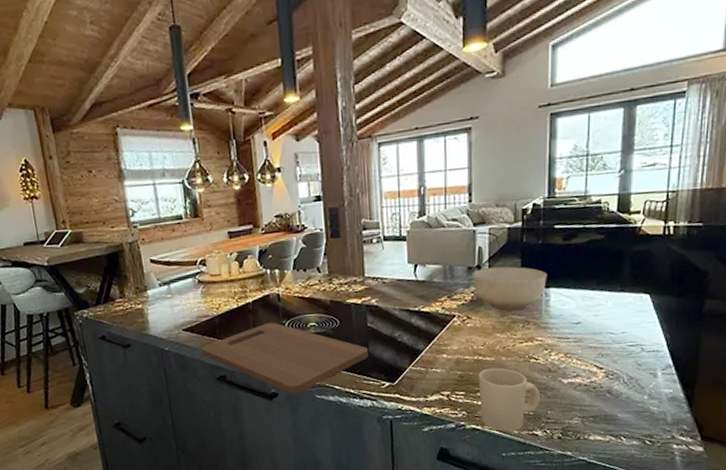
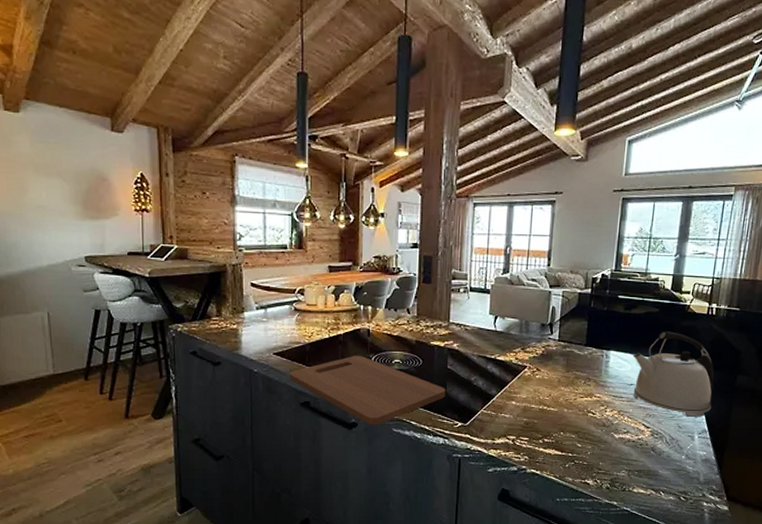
bowl: present [471,266,547,311] -> none [544,327,609,368]
mug: present [478,367,540,432] -> none [540,418,594,479]
kettle: none [577,258,677,352] -> present [633,331,714,417]

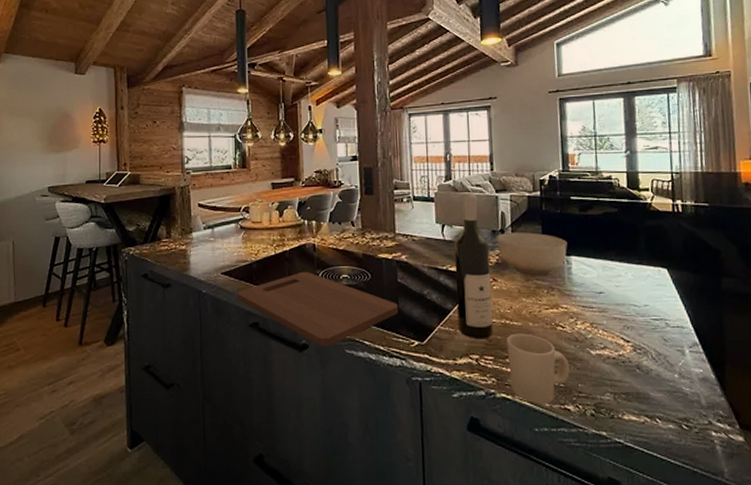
bottle: none [500,287,537,422] -> present [454,193,494,339]
mug: none [540,418,594,479] -> present [506,333,570,404]
bowl: none [544,327,609,368] -> present [496,232,567,276]
kettle: present [633,331,714,417] -> none [597,232,698,328]

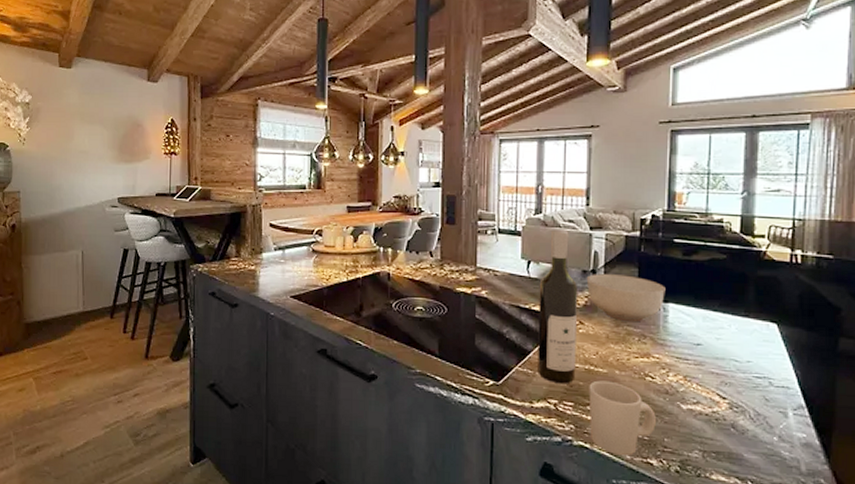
cutting board: present [237,271,398,346] -> none [306,300,474,379]

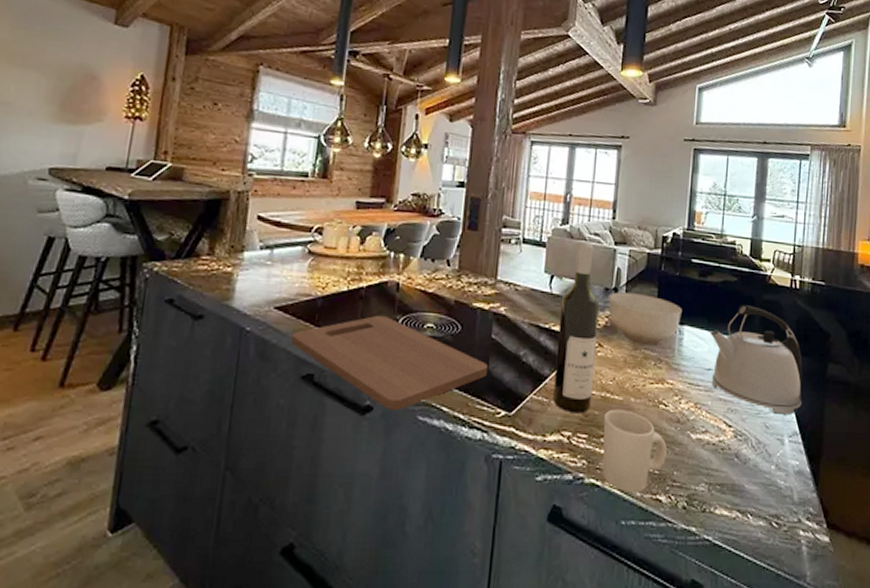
cutting board: none [306,300,474,379] -> present [291,315,487,410]
kettle: none [697,281,808,389] -> present [710,305,803,415]

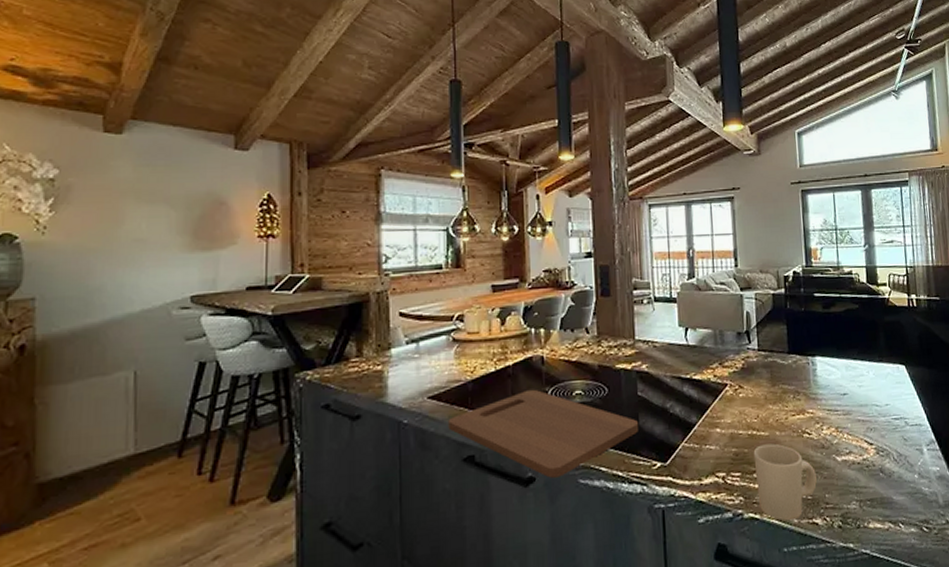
bottle: present [553,242,600,414] -> none [698,292,740,455]
bowl: present [608,292,682,346] -> none [741,333,812,380]
kettle: present [710,305,803,415] -> none [840,328,934,426]

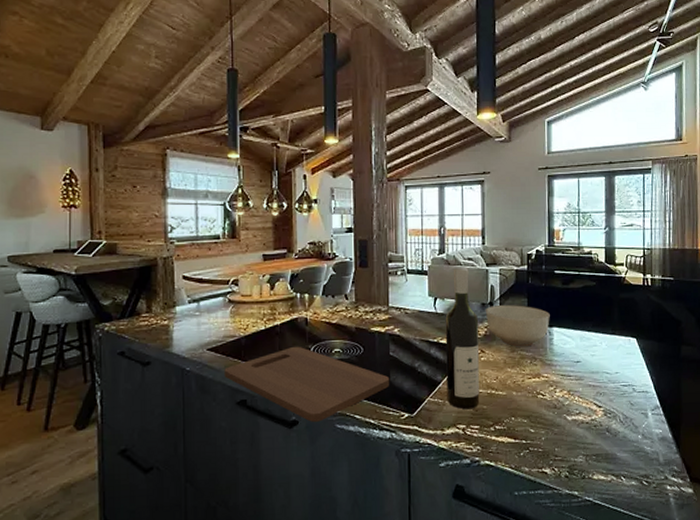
bottle: none [698,292,740,455] -> present [445,267,480,410]
bowl: none [741,333,812,380] -> present [485,305,550,347]
mug: present [753,443,817,522] -> none [491,402,548,470]

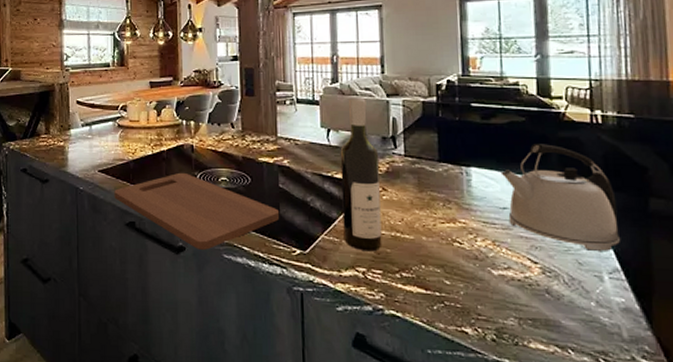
bowl: present [485,305,550,347] -> none [386,140,467,188]
kettle: none [576,304,660,393] -> present [500,144,620,251]

